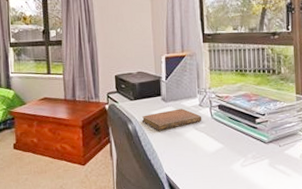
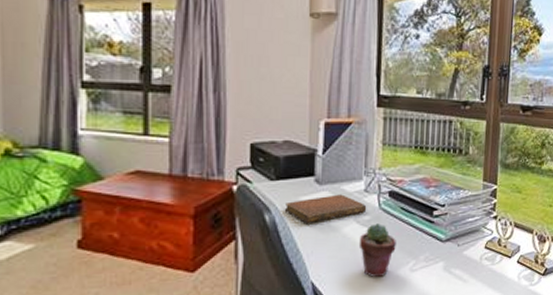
potted succulent: none [198,130,228,171] -> present [358,223,396,277]

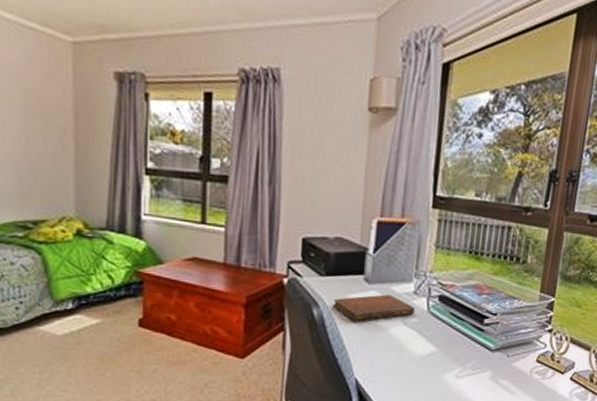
potted succulent: present [358,223,396,277] -> none [404,327,443,380]

